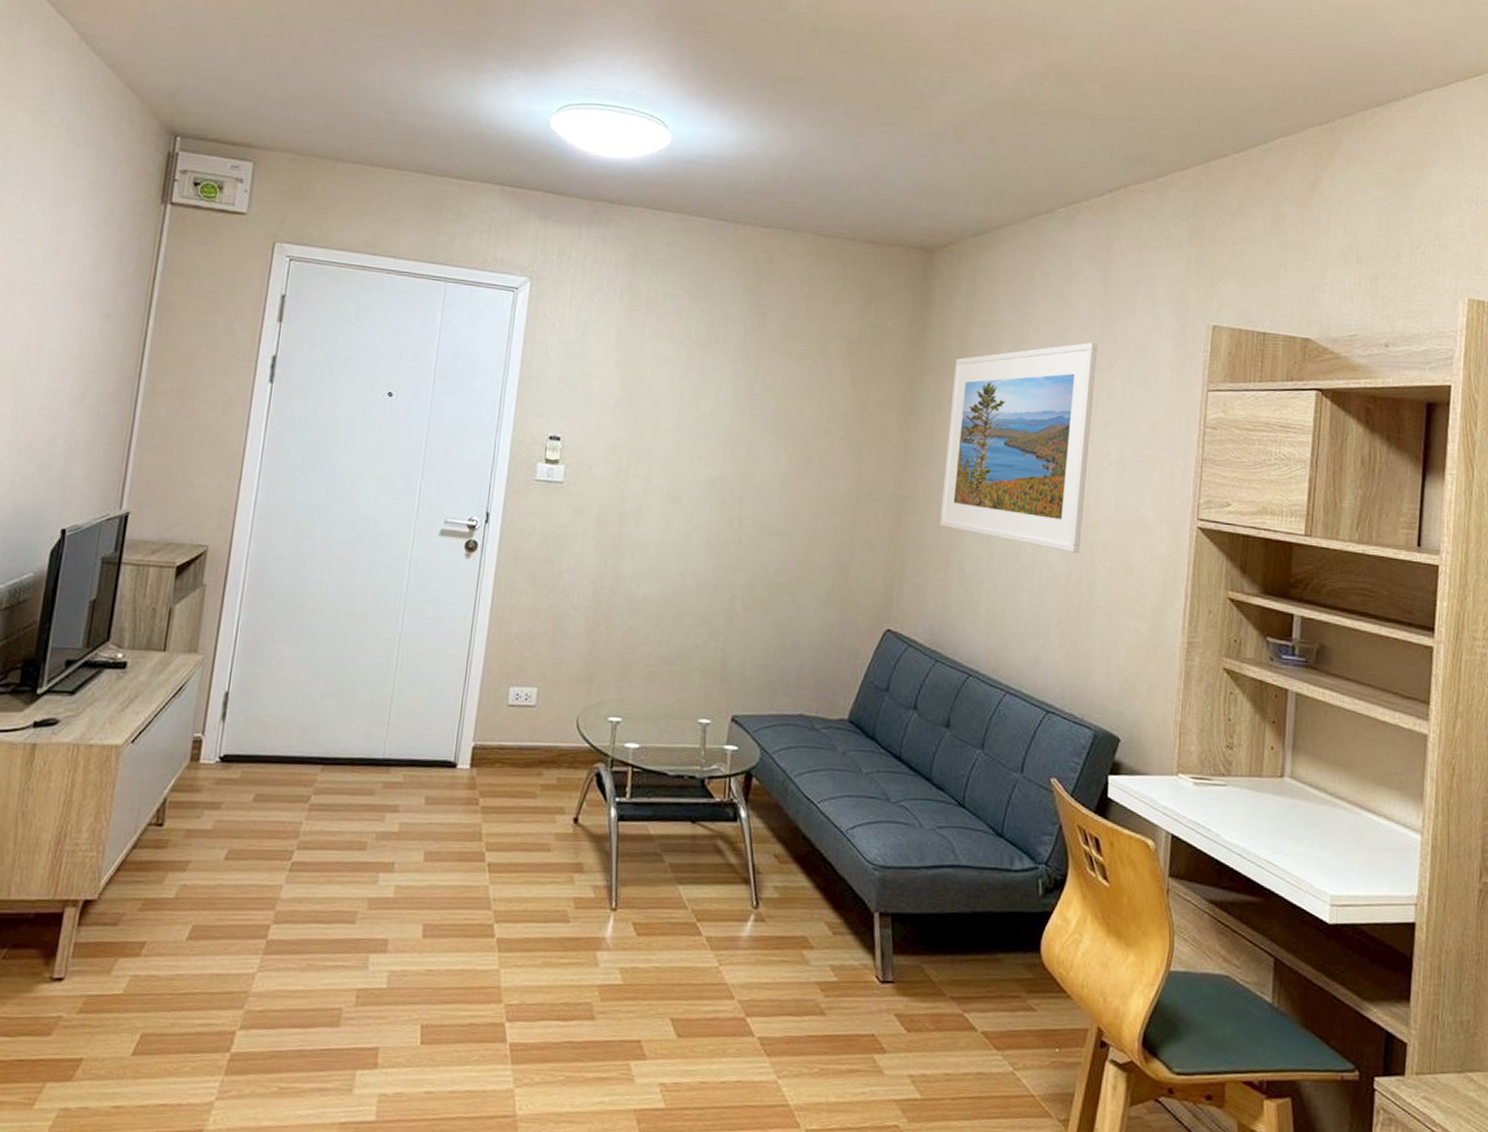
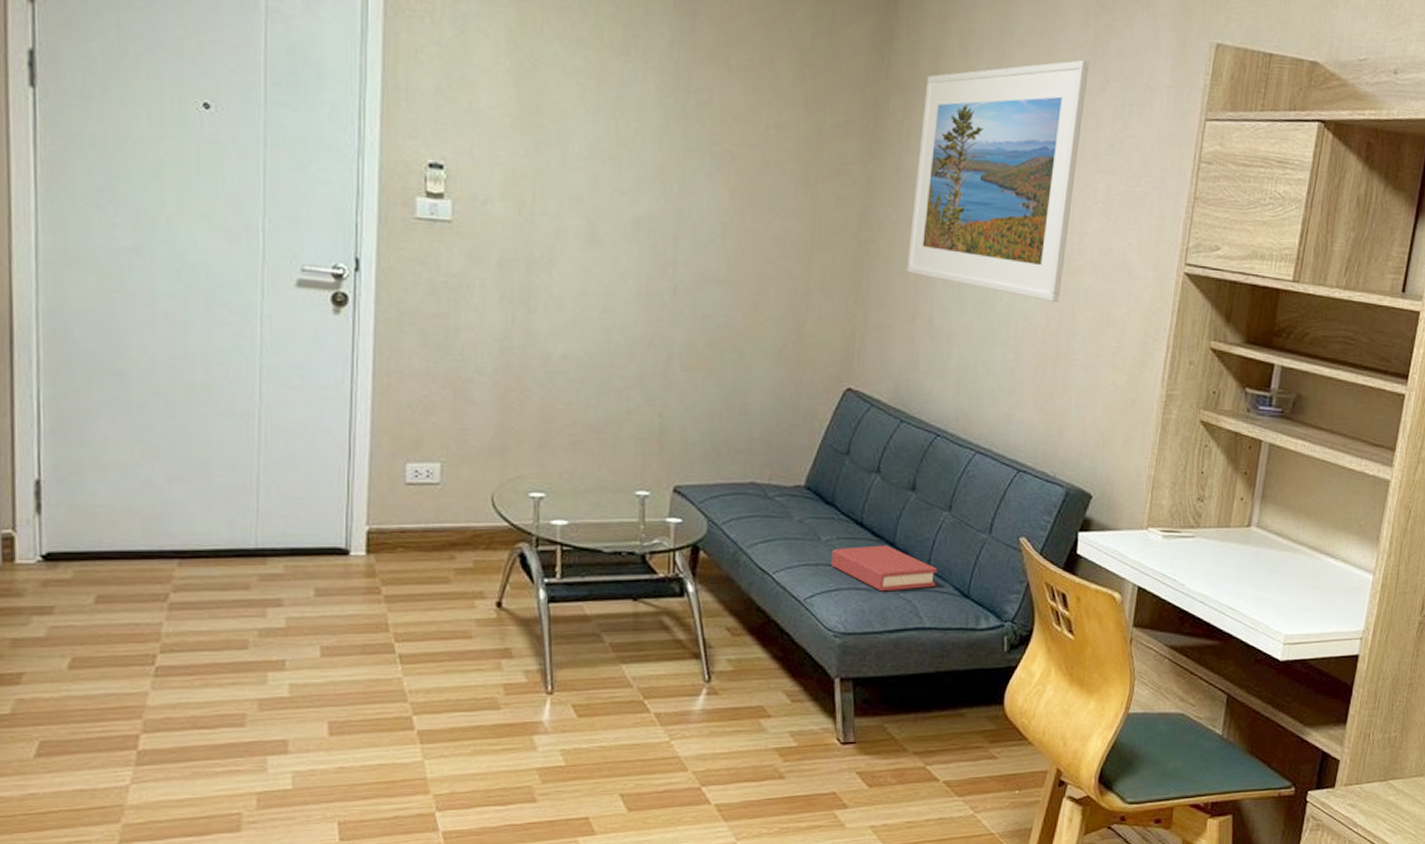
hardback book: none [871,780,972,827] -> present [830,545,938,592]

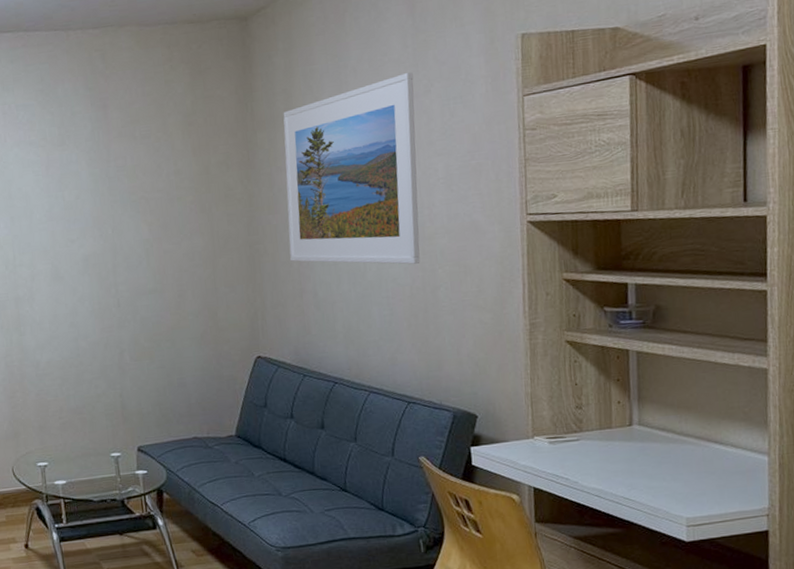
hardback book: present [830,545,938,592] -> none [264,474,353,512]

